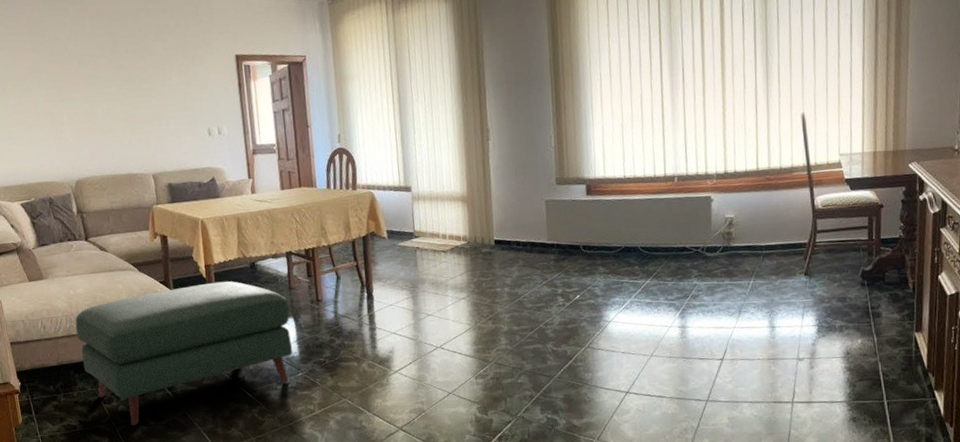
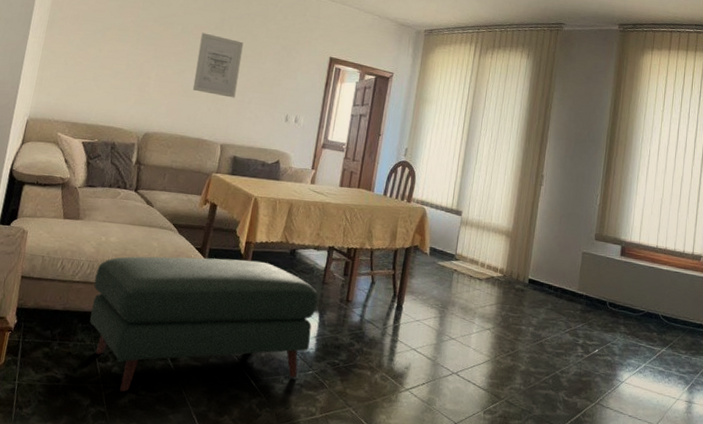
wall art: none [98,61,152,126] -> present [192,32,244,98]

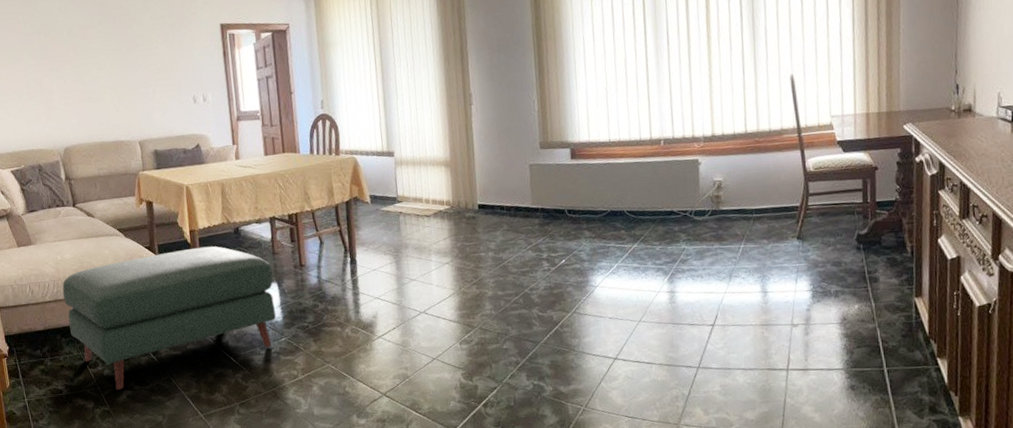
wall art: present [192,32,244,98] -> none [87,31,139,94]

